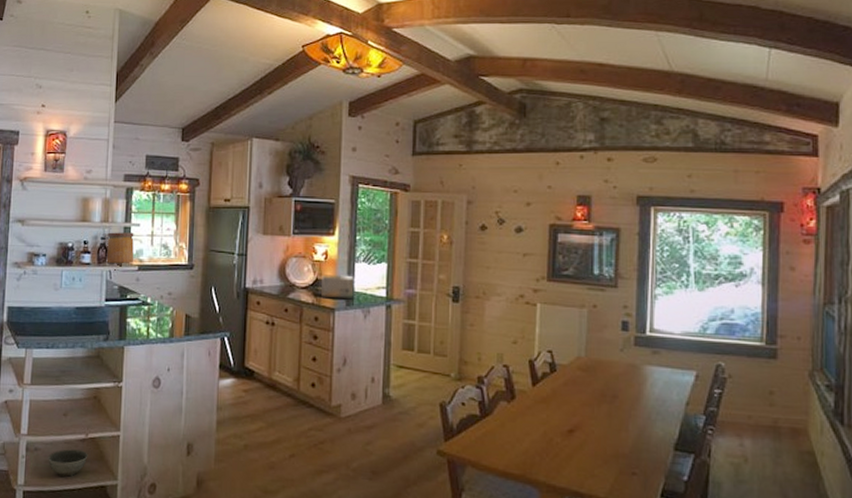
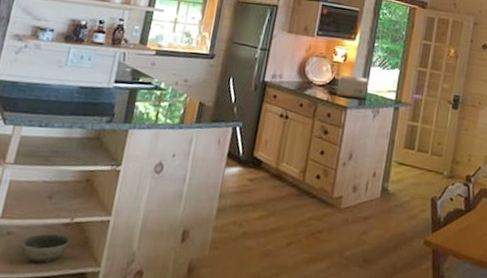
jar: present [106,232,134,264] -> none [122,14,156,48]

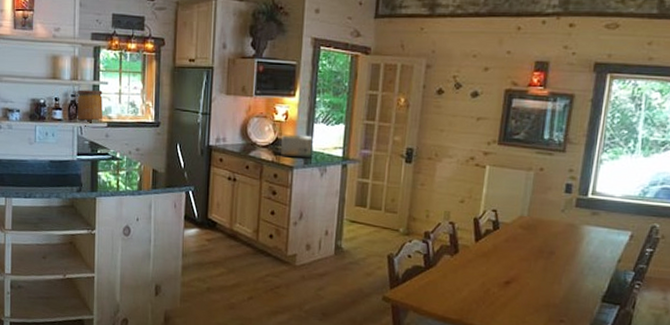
bowl: present [21,233,71,263] -> none [31,287,66,311]
jar: none [122,14,156,48] -> present [77,90,103,121]

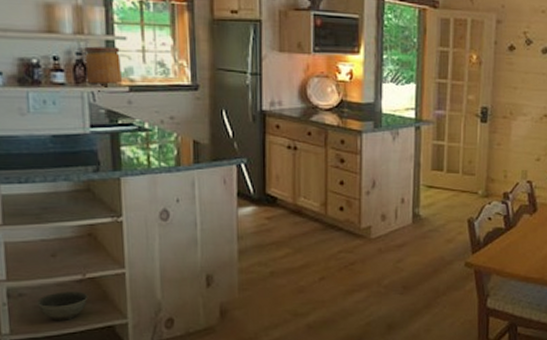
bowl: none [31,287,66,311] -> present [37,291,89,321]
toaster: present [280,134,314,160] -> none [346,95,383,123]

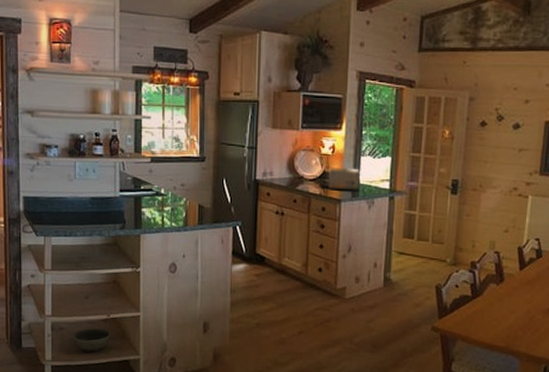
jar: present [84,46,122,85] -> none [119,124,145,156]
toaster: none [346,95,383,123] -> present [327,167,361,192]

